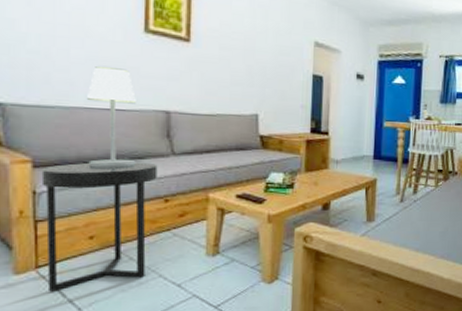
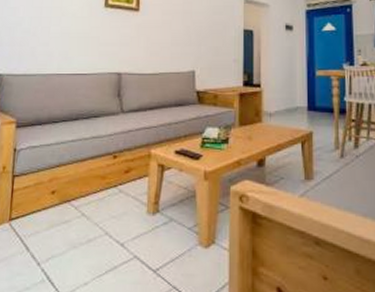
side table: present [41,162,158,292] -> none [16,120,109,245]
table lamp: present [87,66,136,167] -> none [56,39,95,126]

